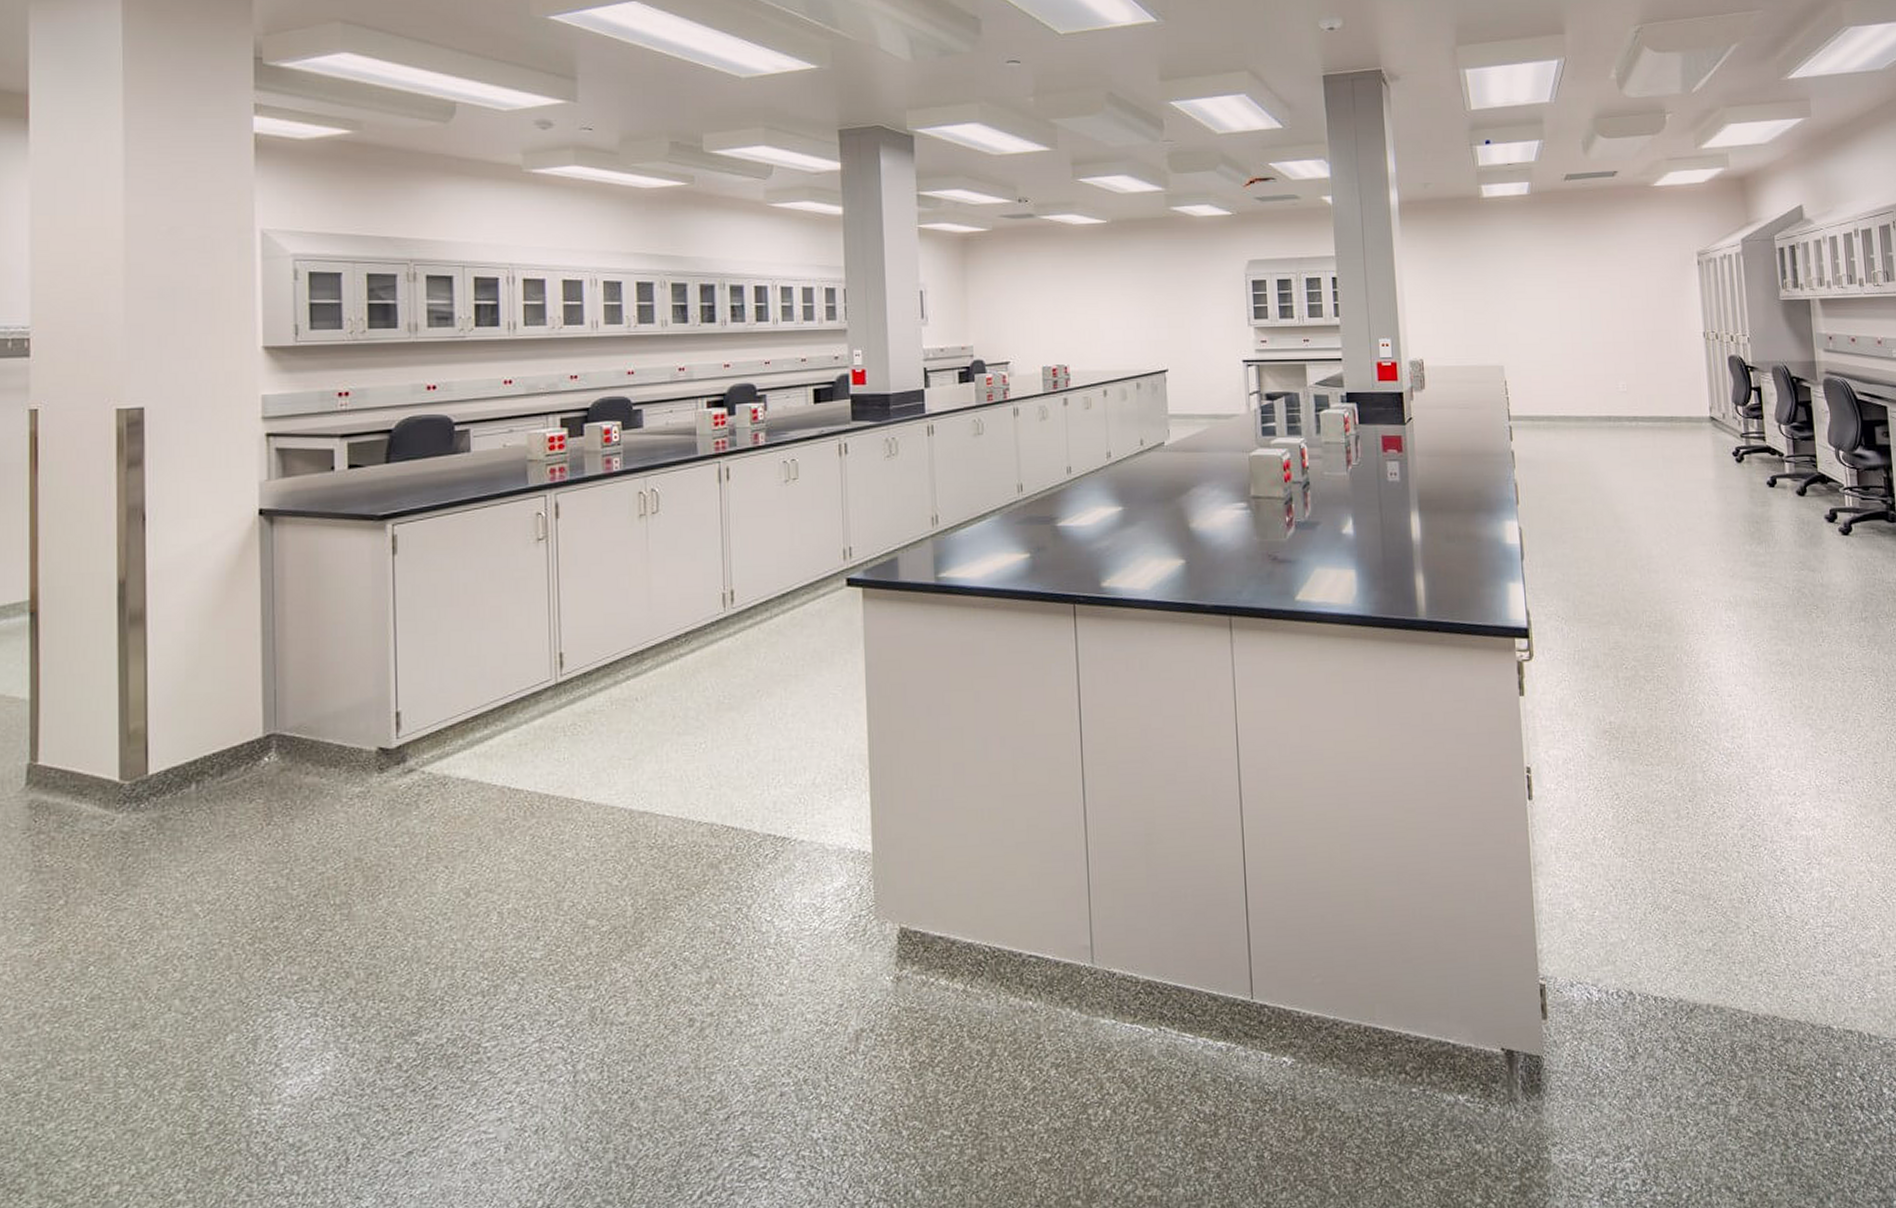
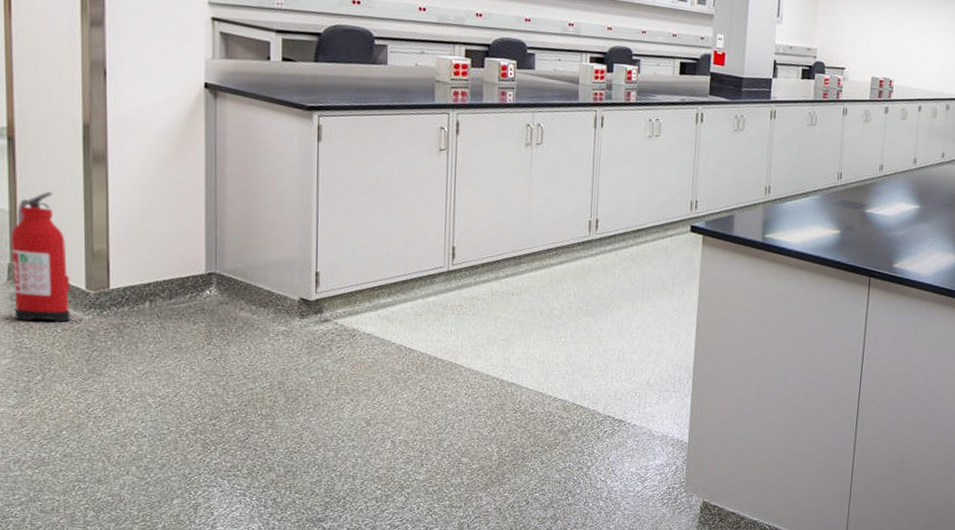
fire extinguisher: none [32,669,101,833] -> present [11,191,71,323]

